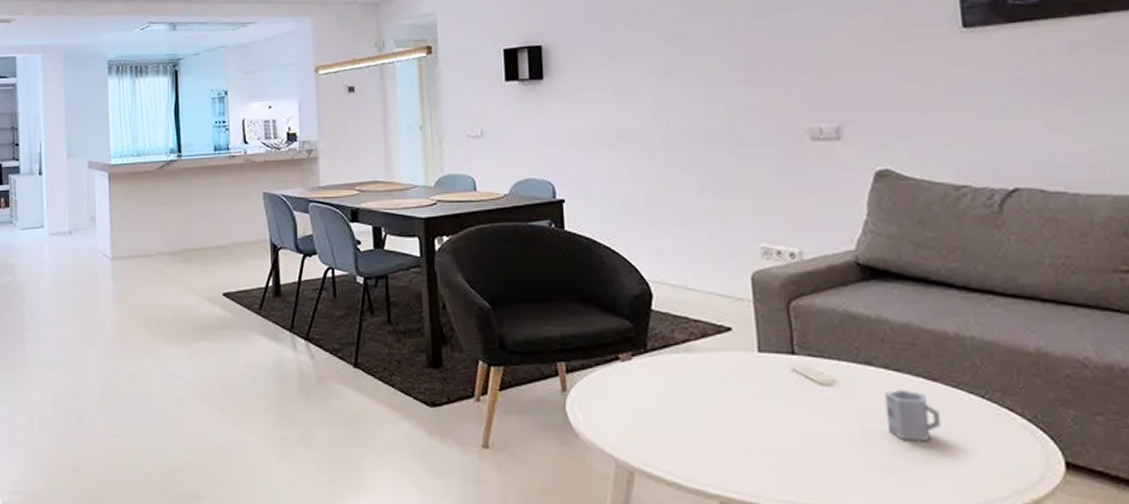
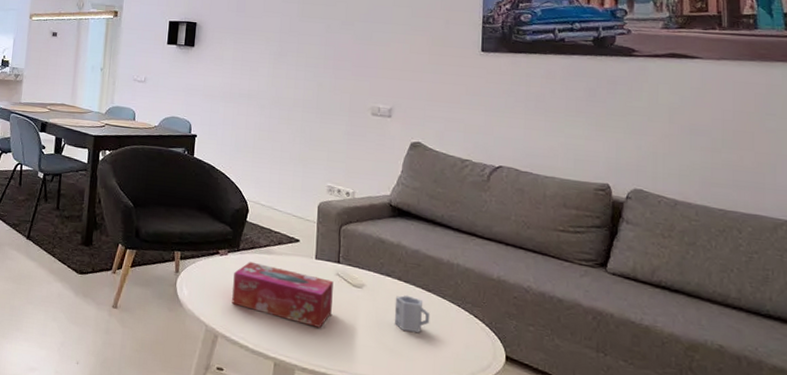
tissue box: none [644,365,793,447] -> present [232,261,333,328]

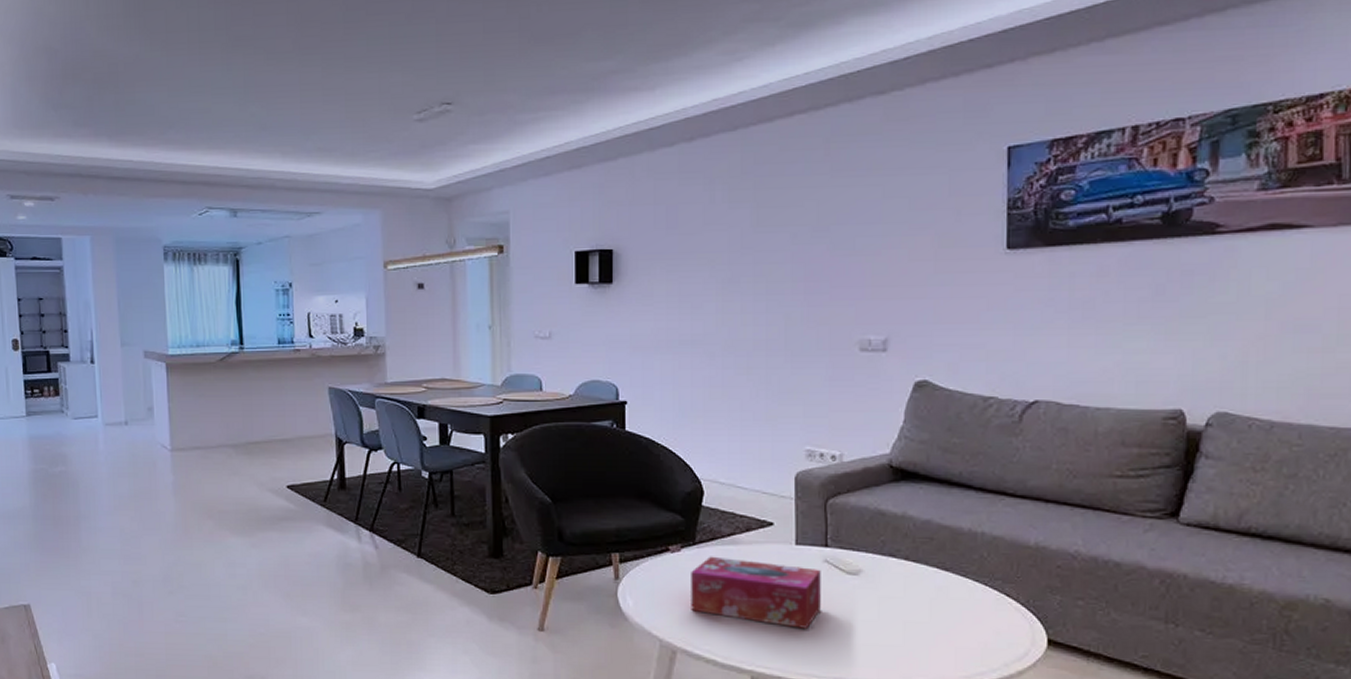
cup: present [394,295,430,333] -> none [902,577,949,622]

